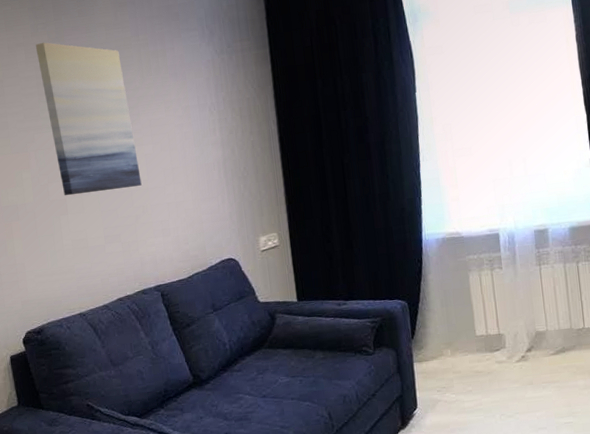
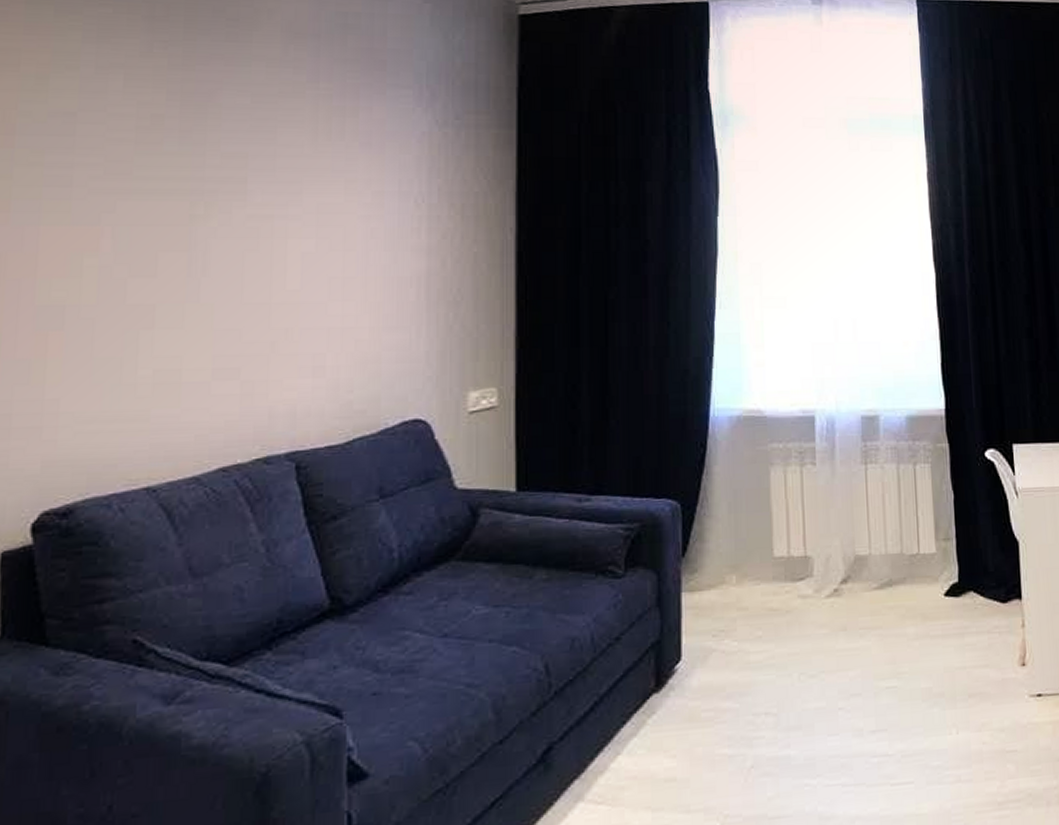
wall art: present [35,42,142,196] -> none [143,67,290,300]

